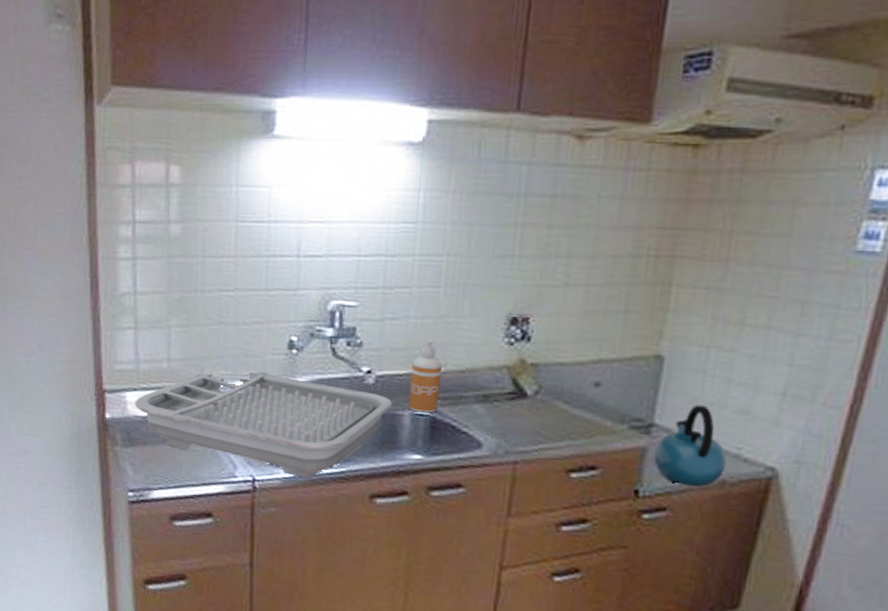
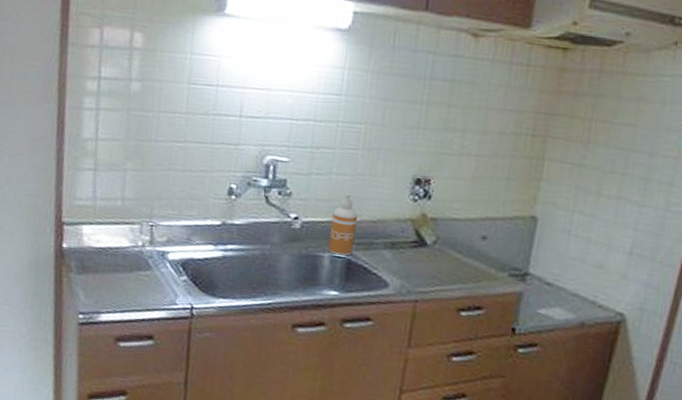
dish rack: present [135,370,393,479] -> none [90,211,315,309]
kettle: present [654,404,727,488] -> none [528,258,586,328]

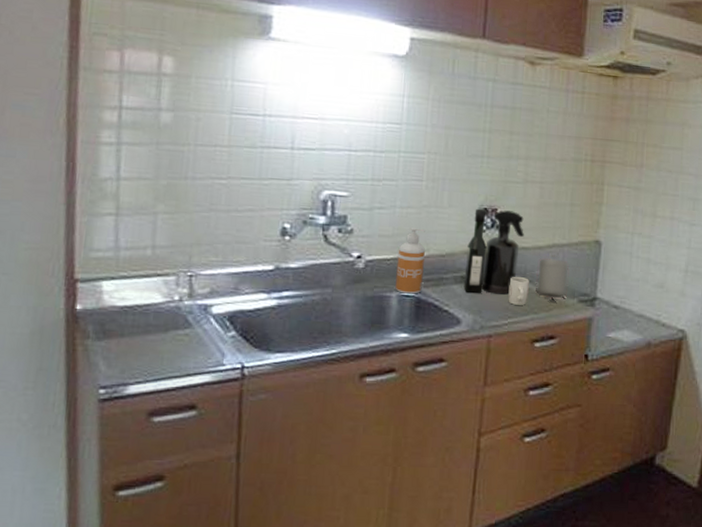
bottle: none [393,178,420,260] -> present [463,208,487,293]
spray bottle: none [410,181,457,263] -> present [481,210,525,295]
mug: none [436,246,459,275] -> present [508,276,529,305]
canister: none [460,227,513,274] -> present [530,254,580,302]

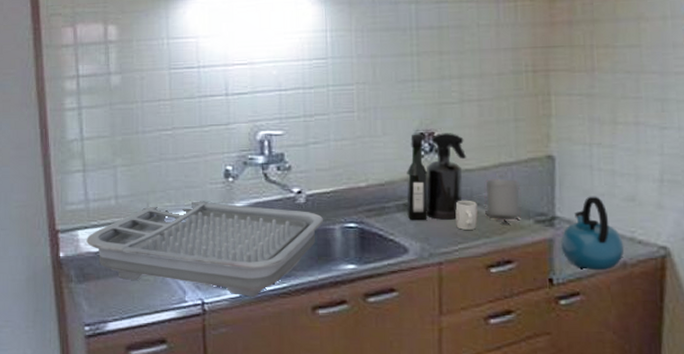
dish rack: none [112,256,382,362] -> present [86,200,324,297]
soap dispenser: present [395,228,425,294] -> none [336,159,365,225]
kettle: none [598,280,651,350] -> present [561,196,625,271]

